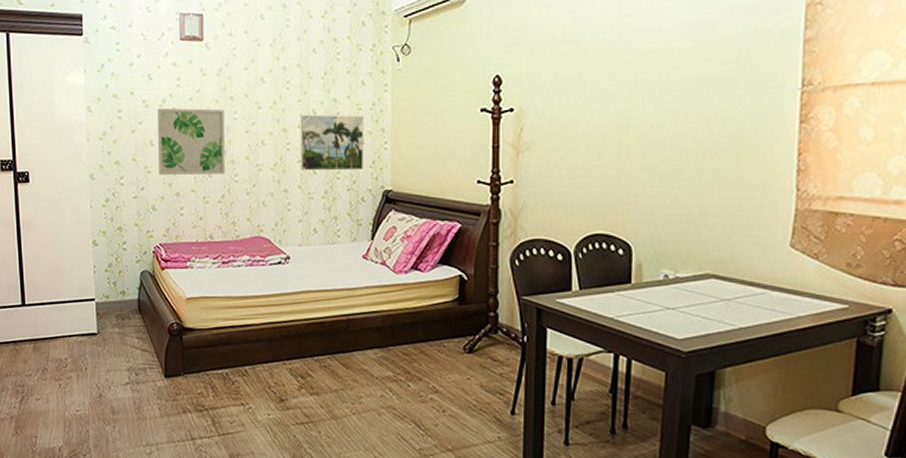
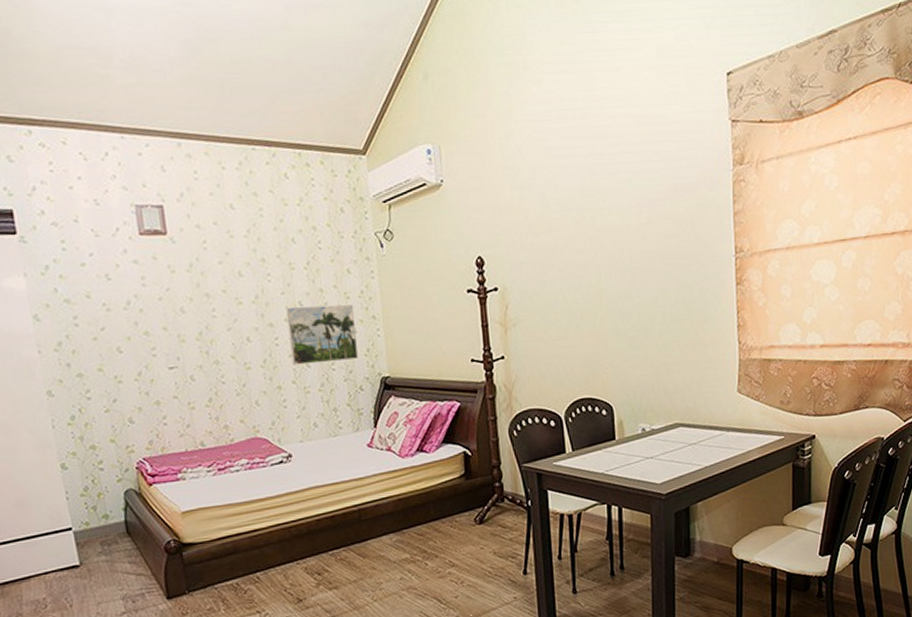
wall art: present [158,108,225,176] -> none [122,308,210,385]

